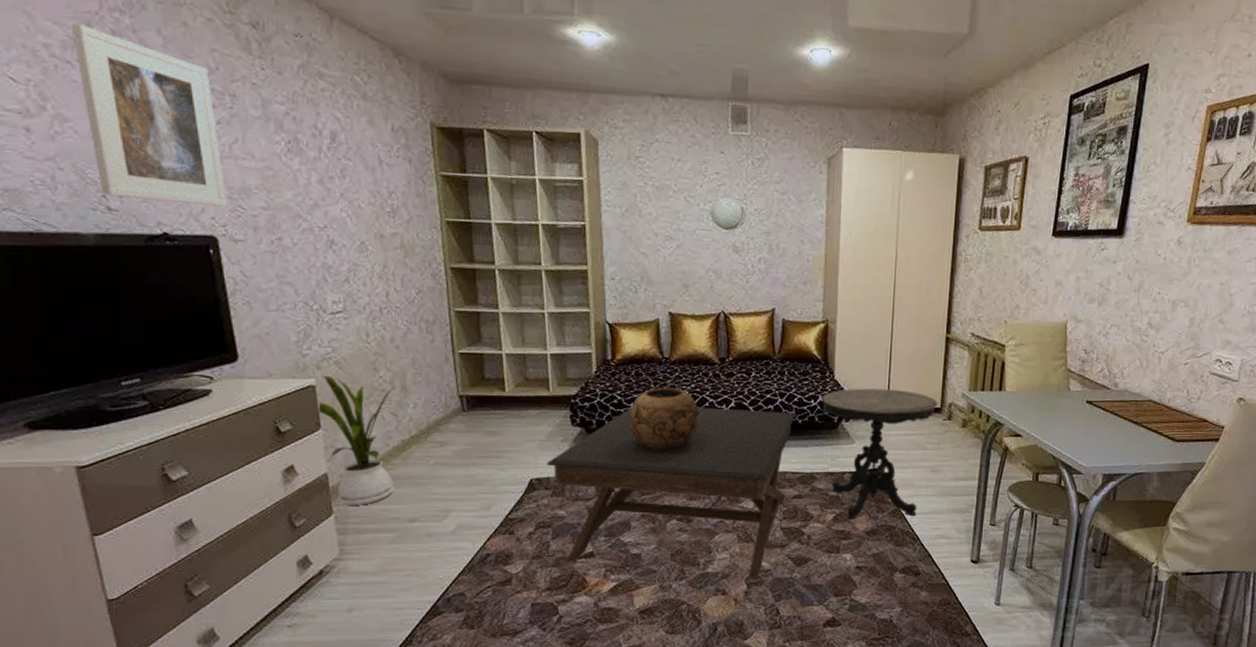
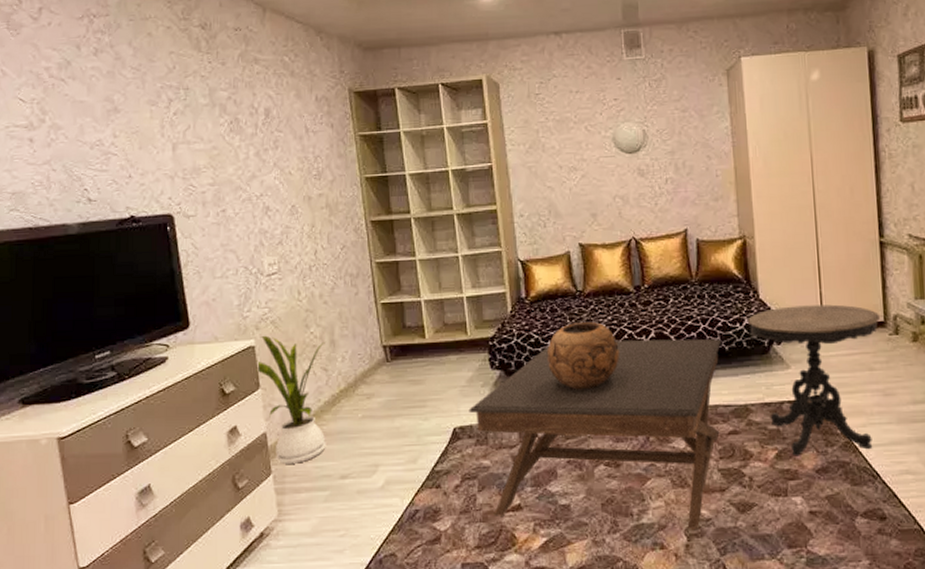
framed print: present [71,23,227,207] -> none [65,47,181,189]

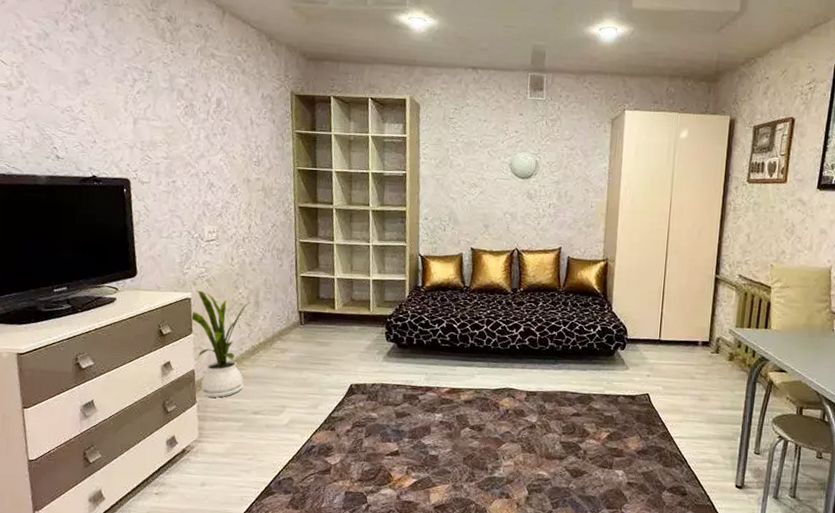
coffee table: present [469,338,721,529] -> none [364,328,576,486]
decorative bowl: present [547,322,619,390] -> none [433,312,493,367]
side table: present [748,304,881,456] -> none [600,320,707,441]

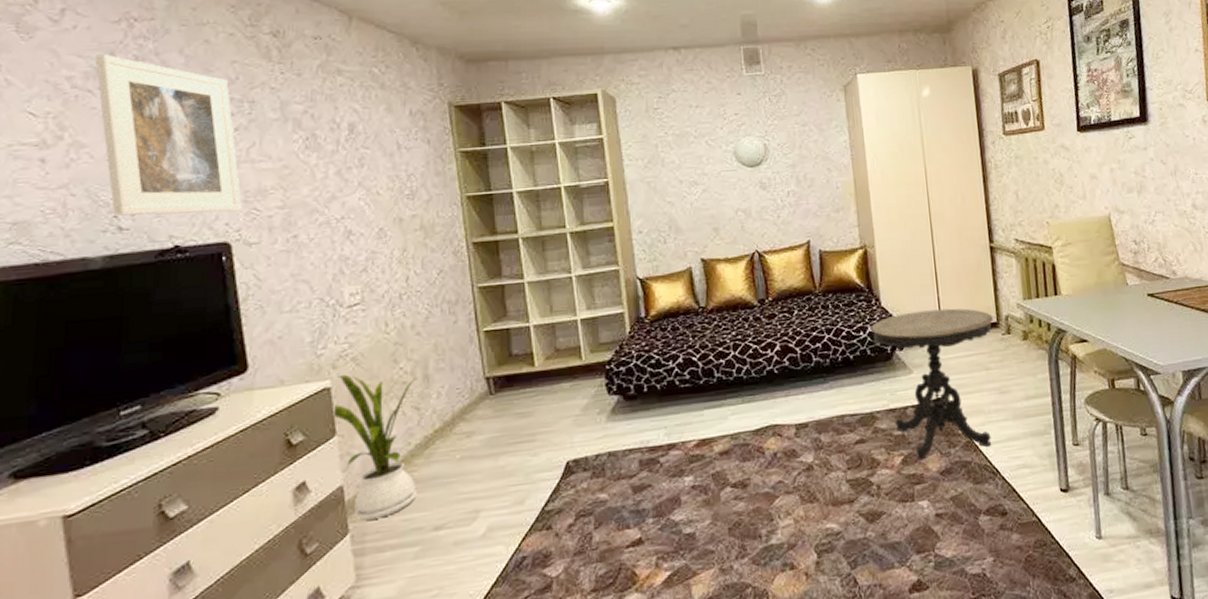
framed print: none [45,21,139,156] -> present [95,54,242,216]
side table: none [600,320,707,441] -> present [871,308,994,460]

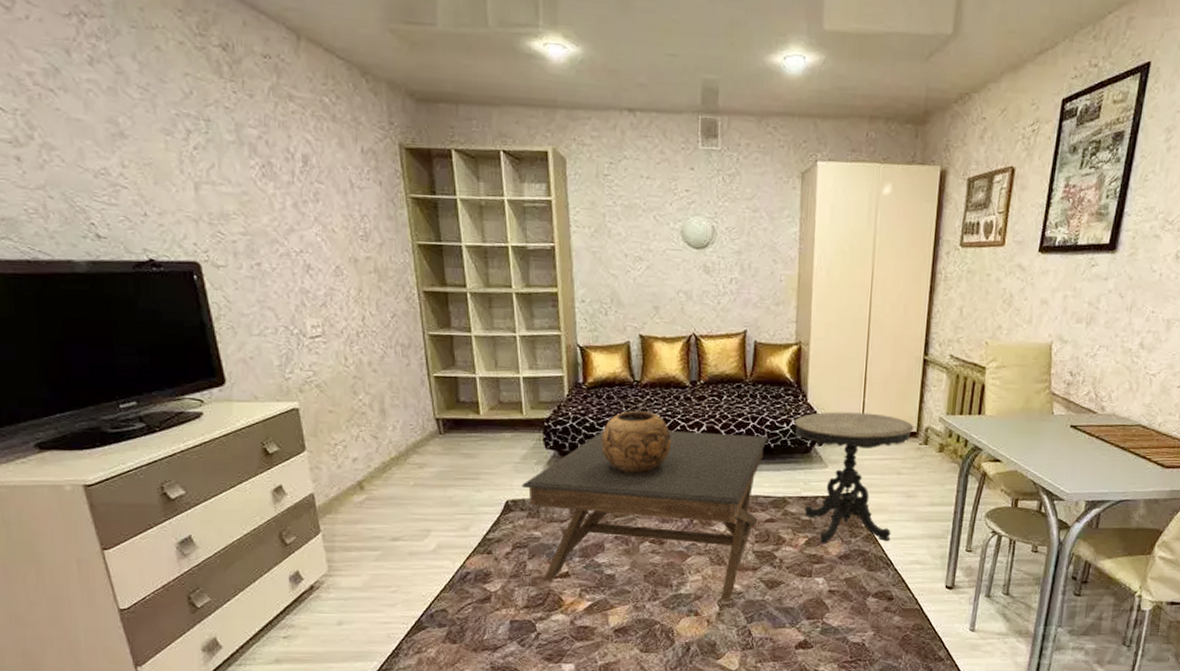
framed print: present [95,54,242,216] -> none [51,51,207,233]
house plant: present [331,374,418,520] -> none [300,398,377,524]
coffee table: none [583,348,847,554] -> present [521,430,767,601]
decorative bowl: none [669,338,745,410] -> present [601,411,671,474]

